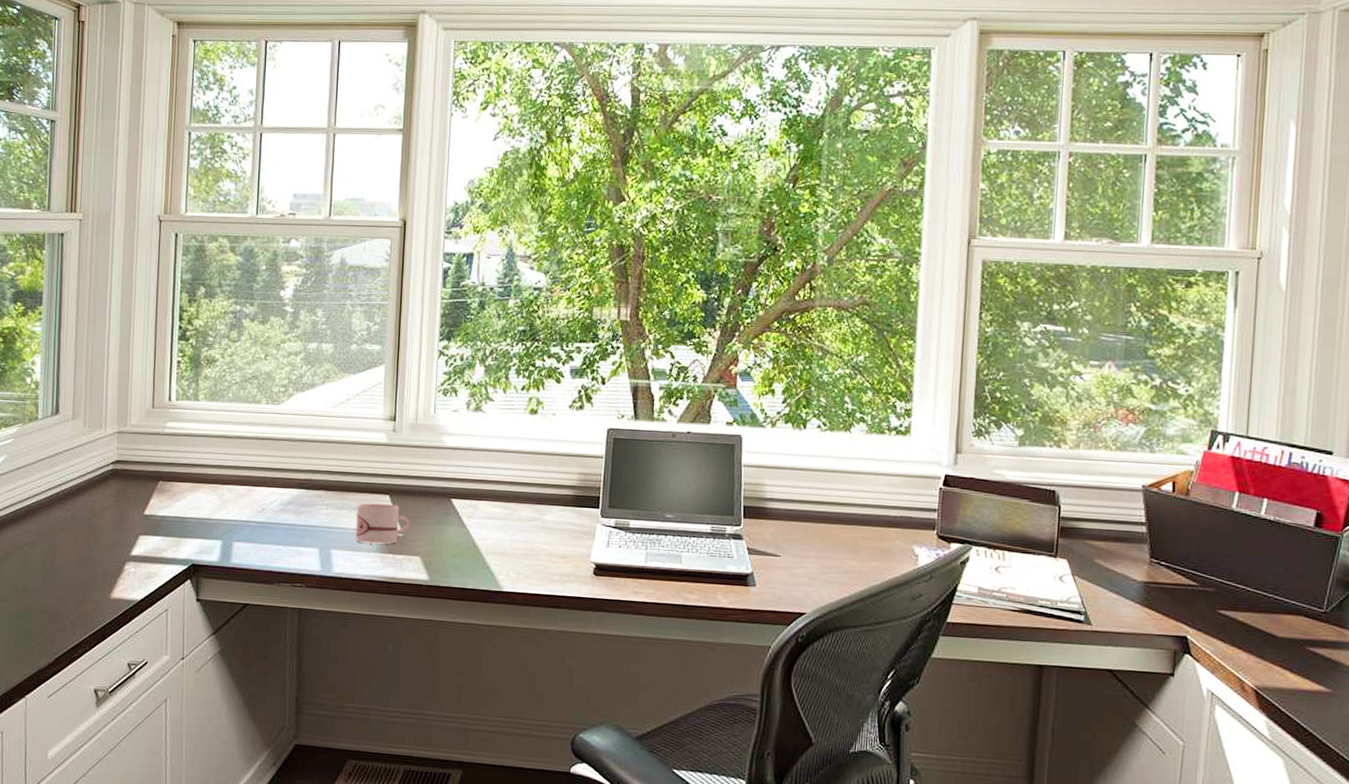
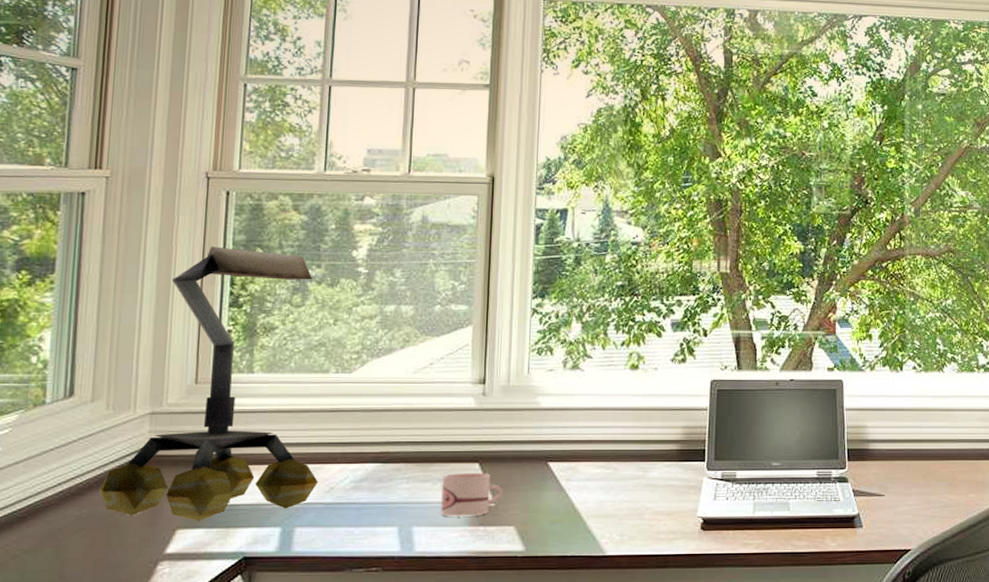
desk lamp: none [79,284,252,530] -> present [99,246,318,521]

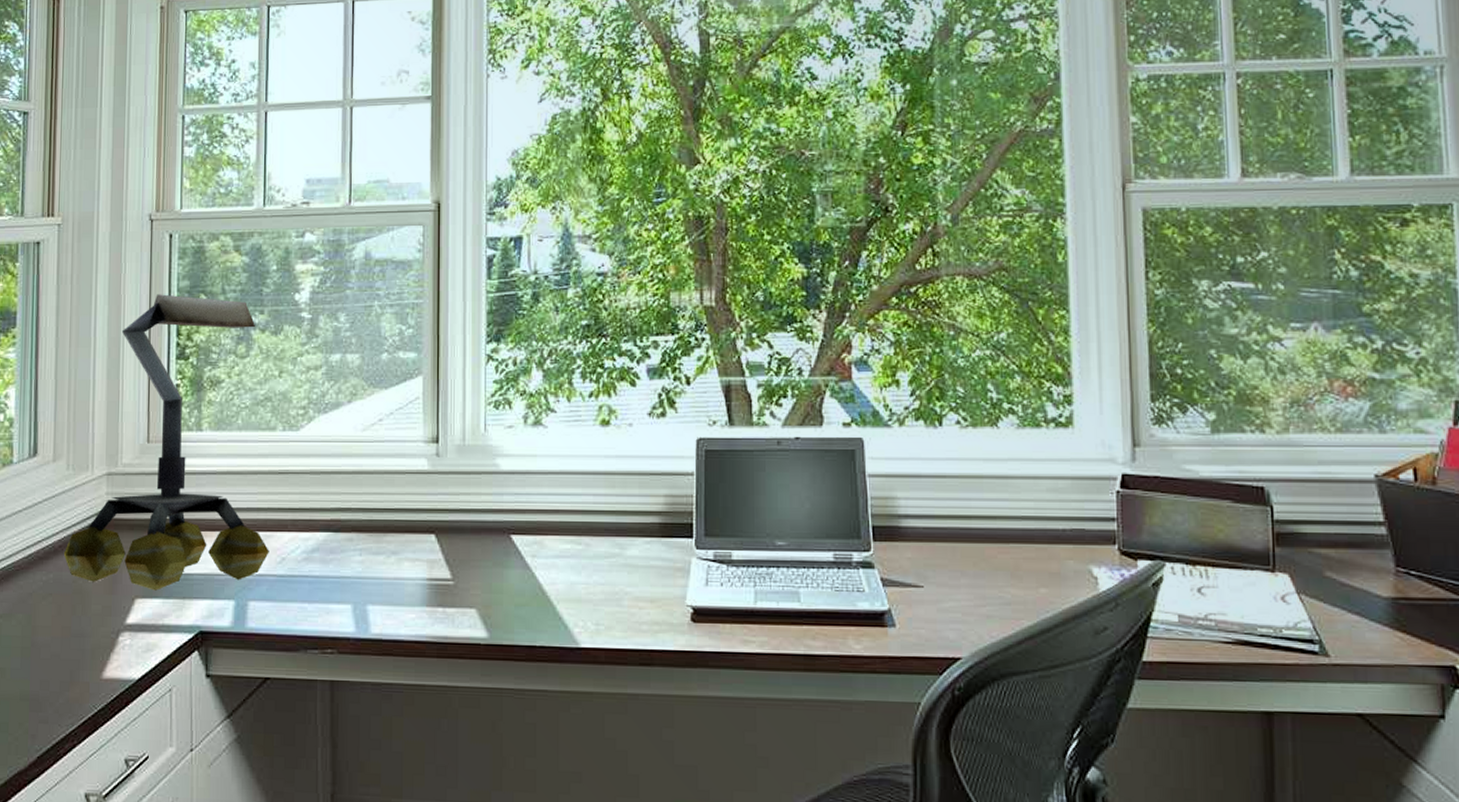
mug: present [441,473,504,516] -> none [396,545,463,595]

